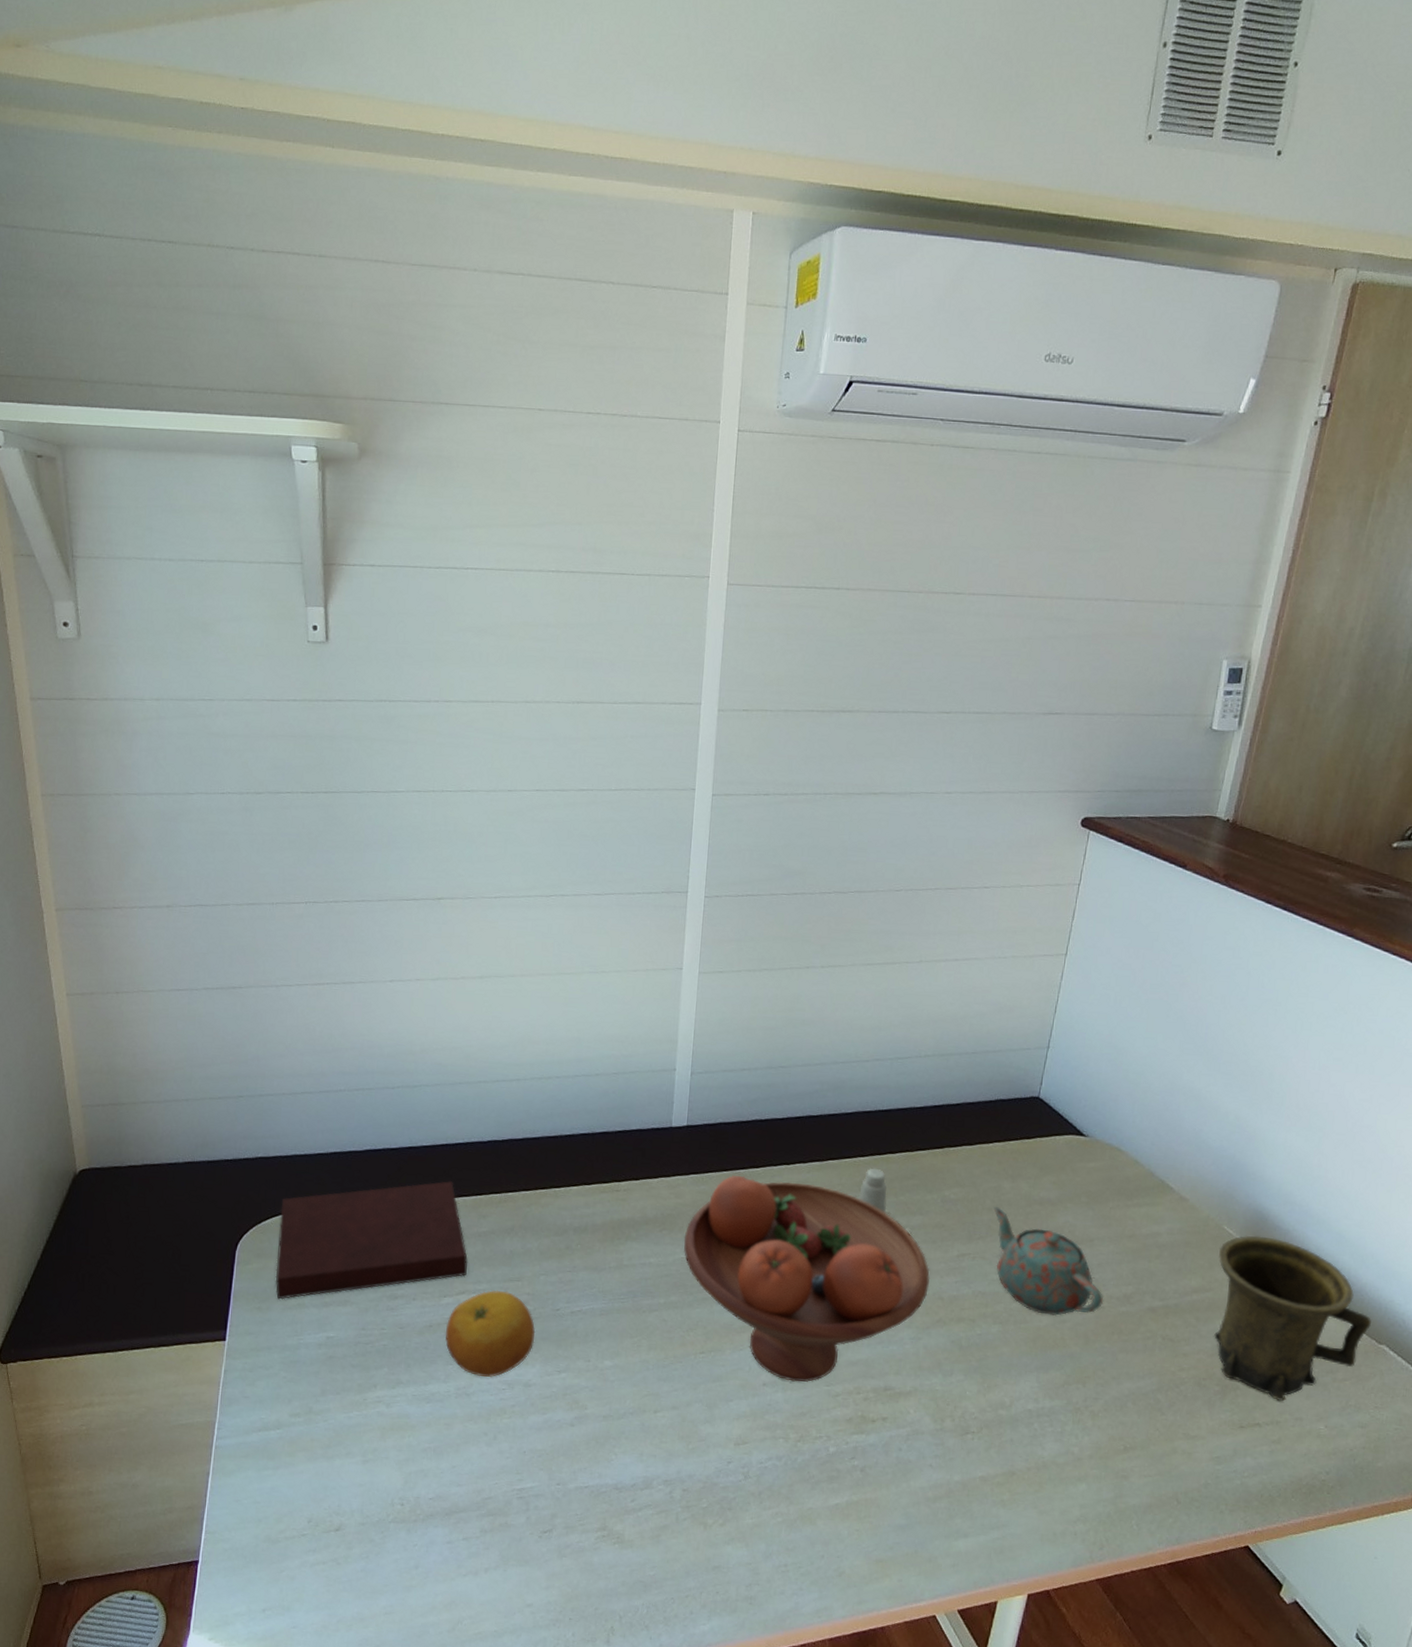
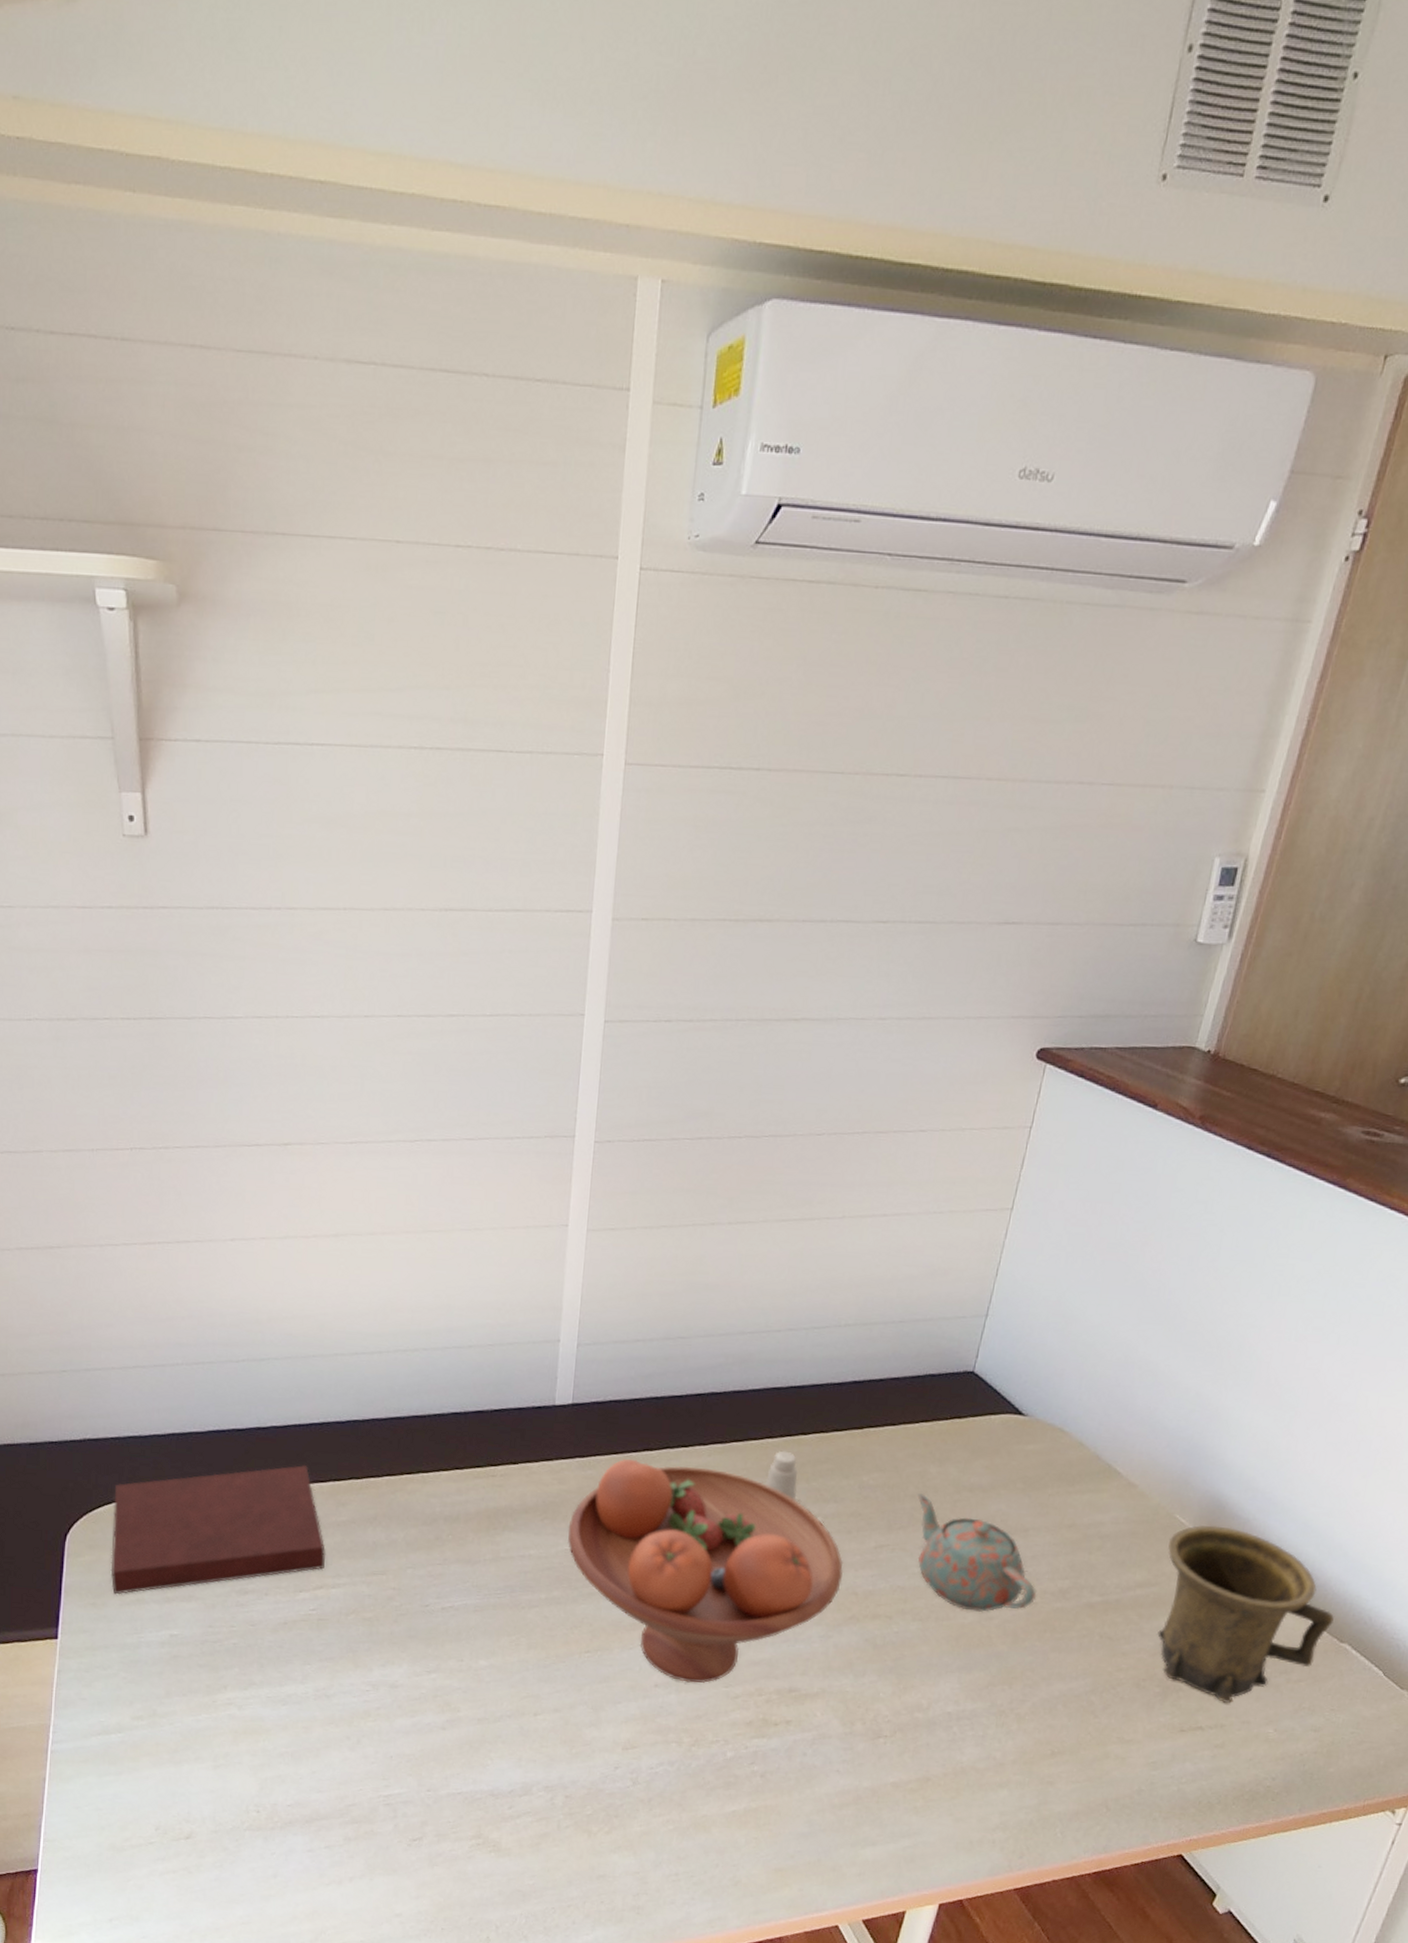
fruit: present [445,1290,535,1377] -> none [301,1584,402,1678]

